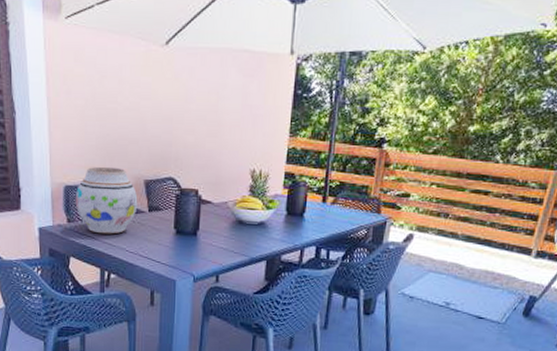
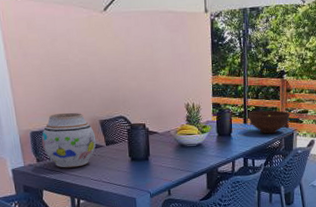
fruit bowl: none [328,187,385,220] -> present [248,110,290,134]

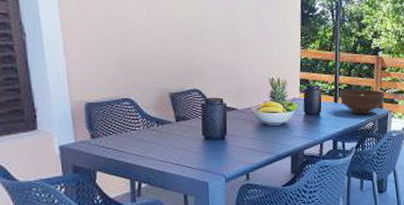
vase: present [41,113,97,168] -> none [98,84,165,146]

